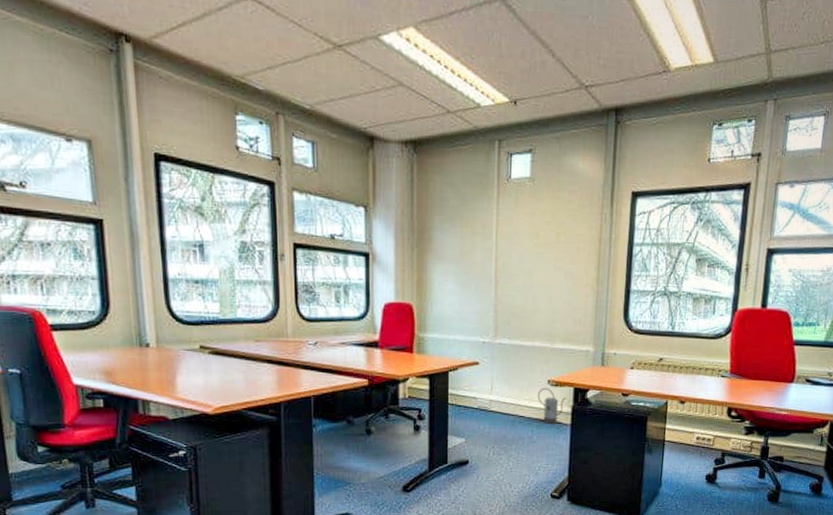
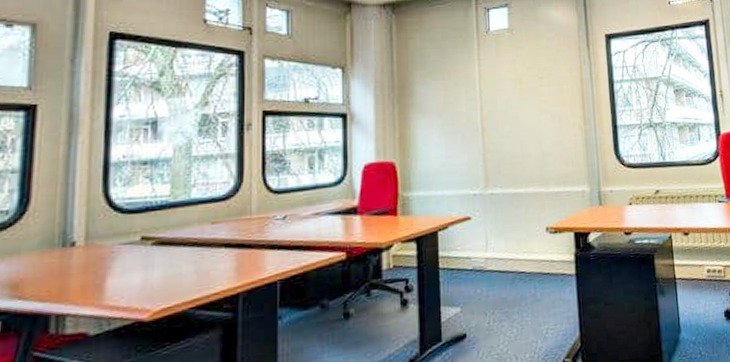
watering can: present [537,387,566,424] -> none [536,235,568,277]

